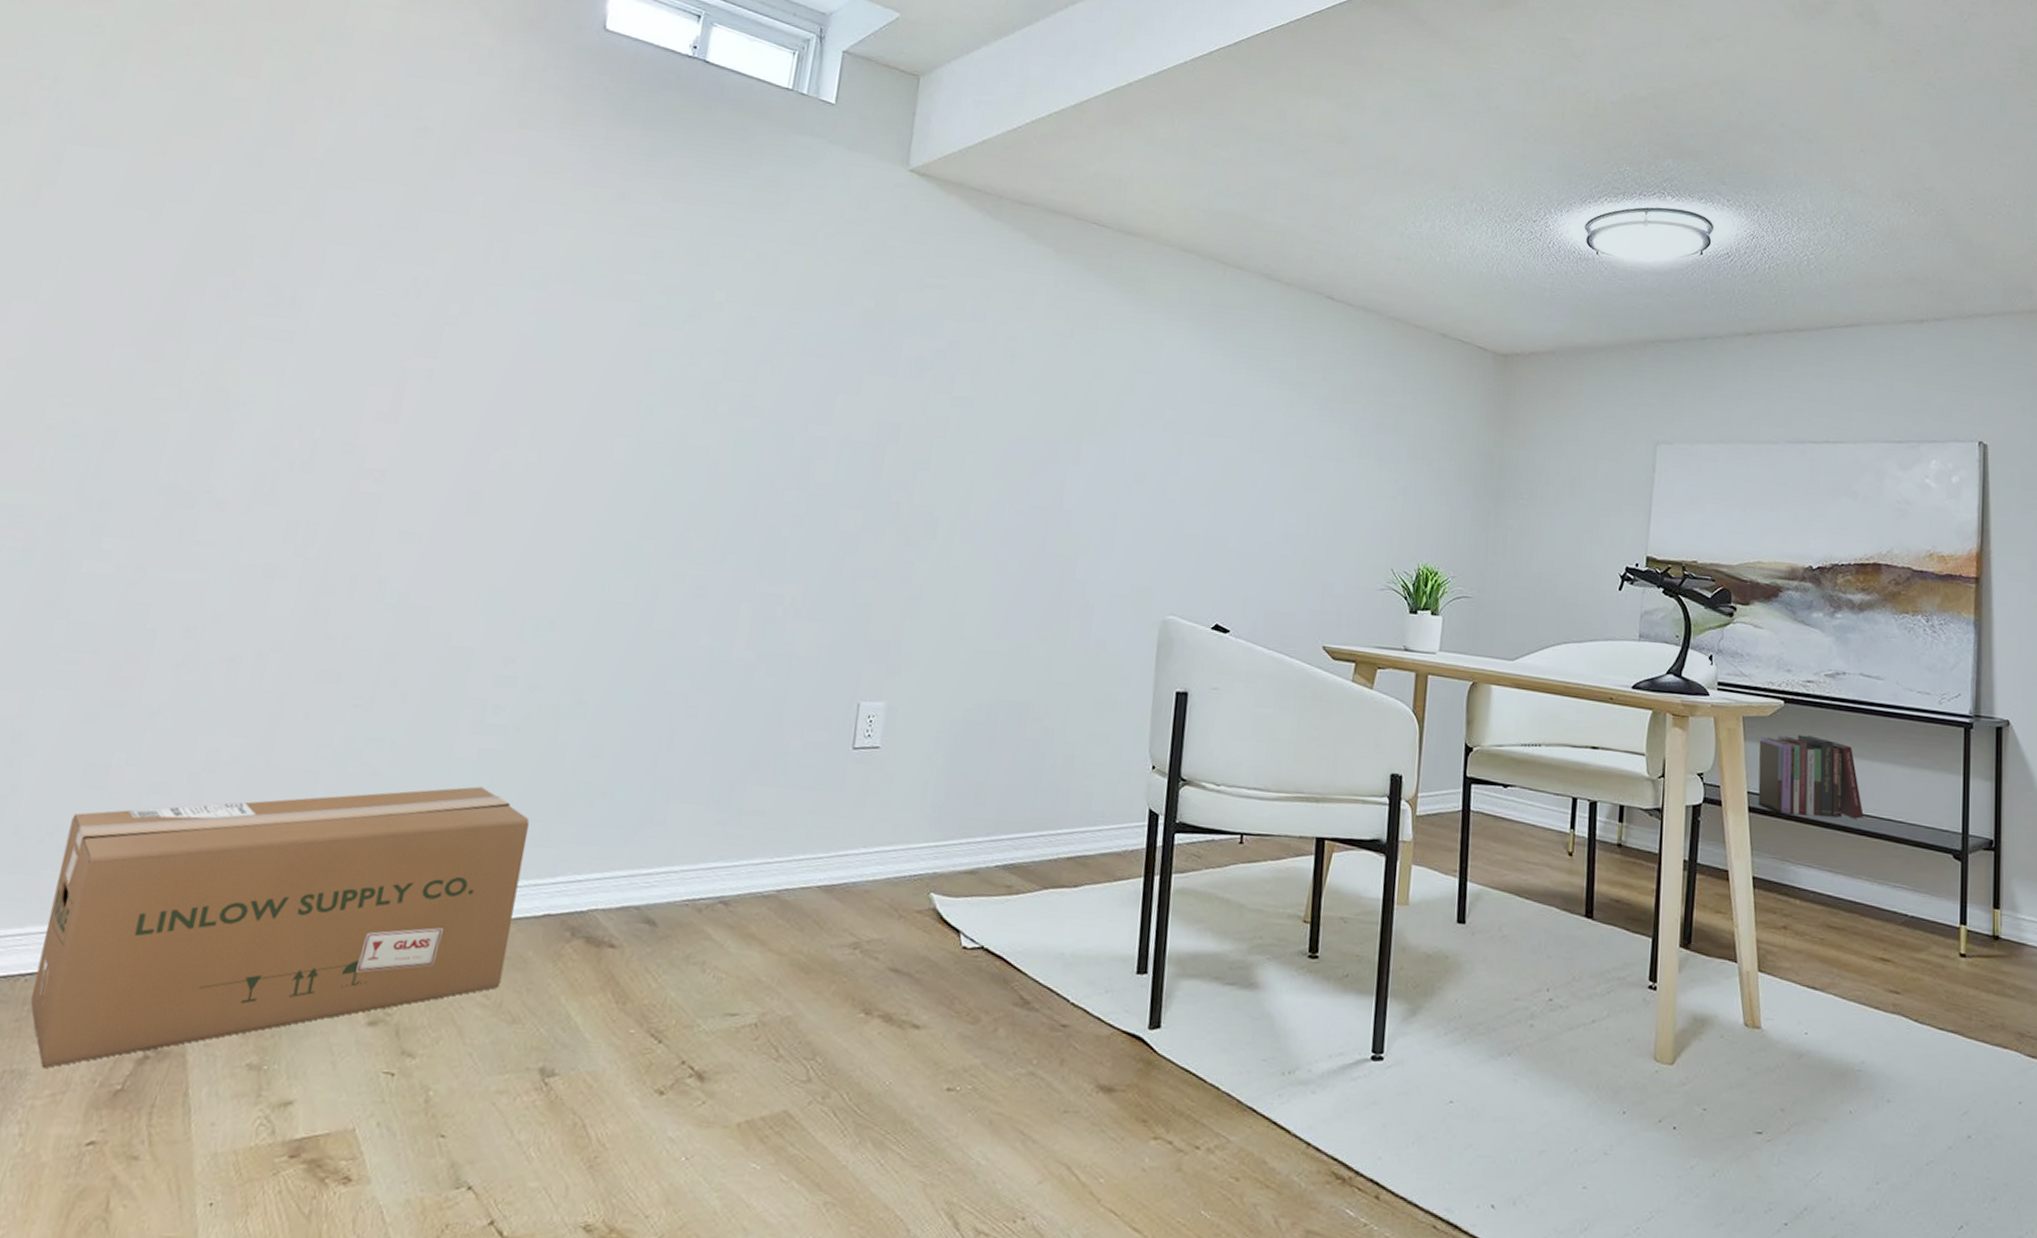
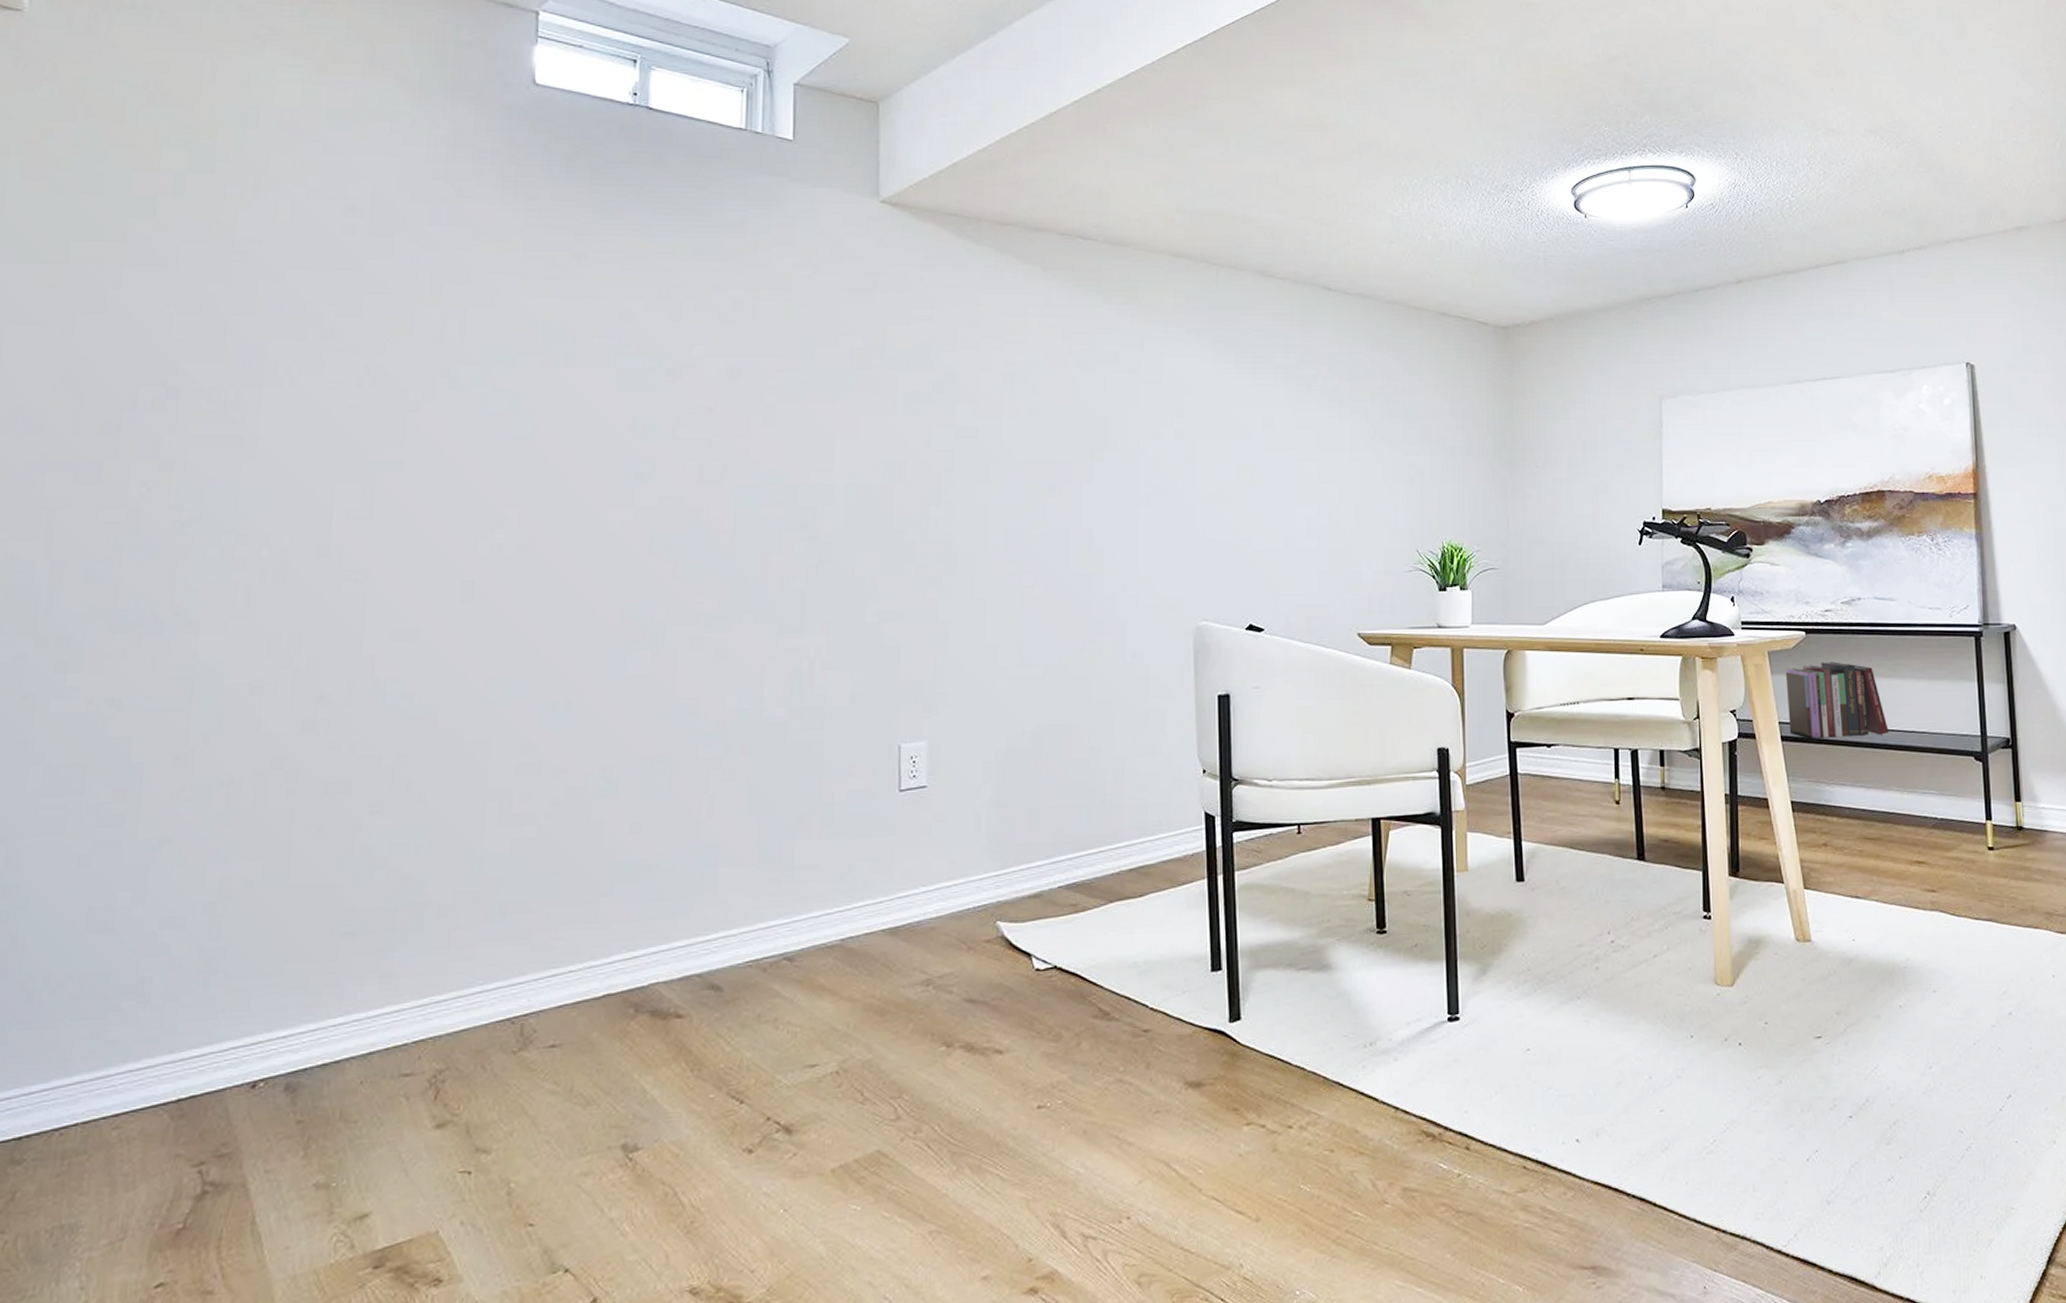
box: present [30,786,529,1068] -> none [69,878,576,1218]

